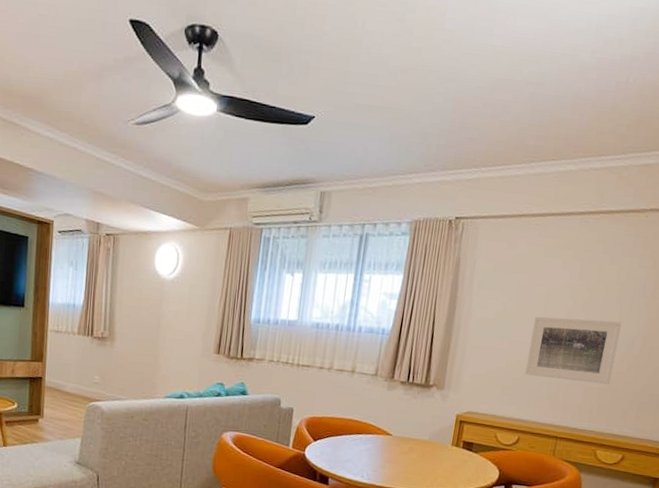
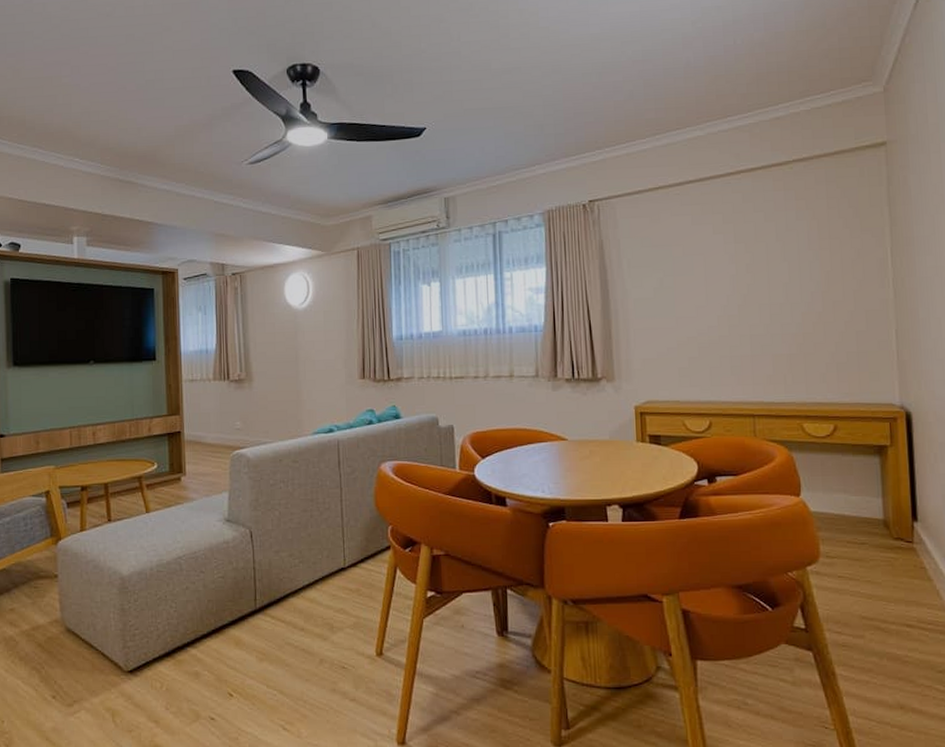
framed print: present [524,316,622,385] -> none [696,279,798,351]

